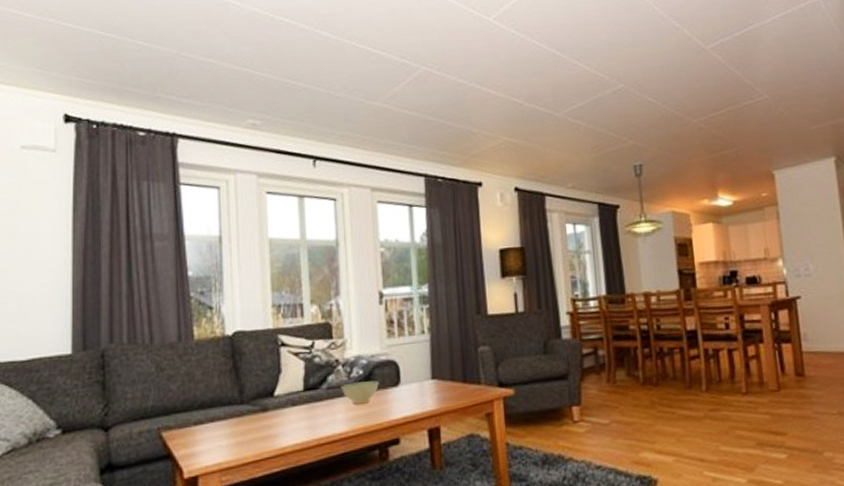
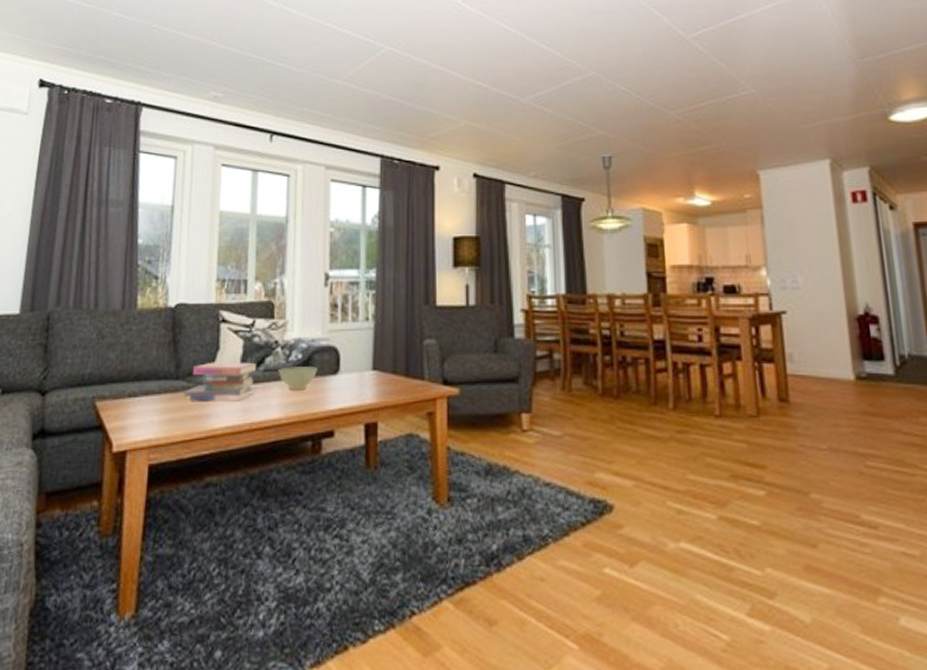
books: none [250,381,321,423] -> present [183,362,257,401]

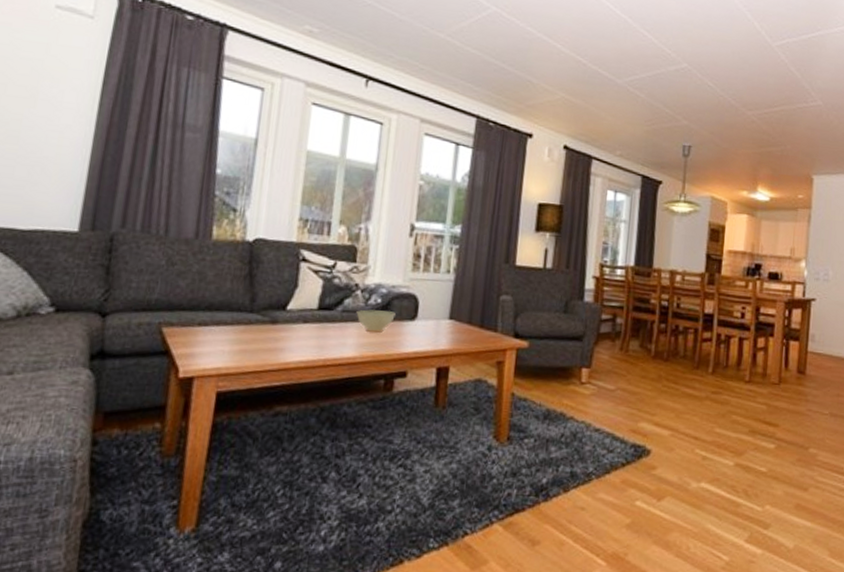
books: present [183,362,257,401] -> none [257,298,336,338]

